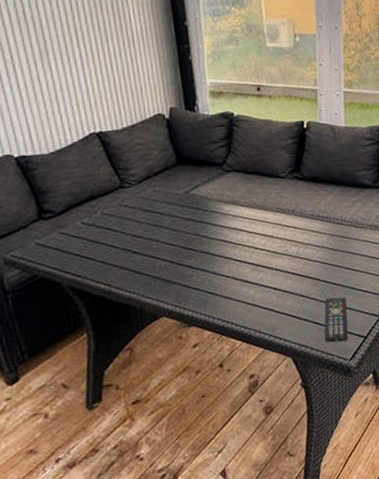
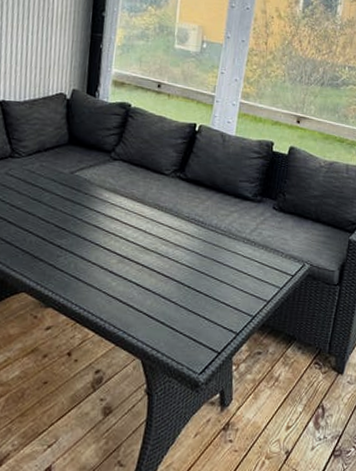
remote control: present [324,297,348,343] -> none [178,305,206,353]

